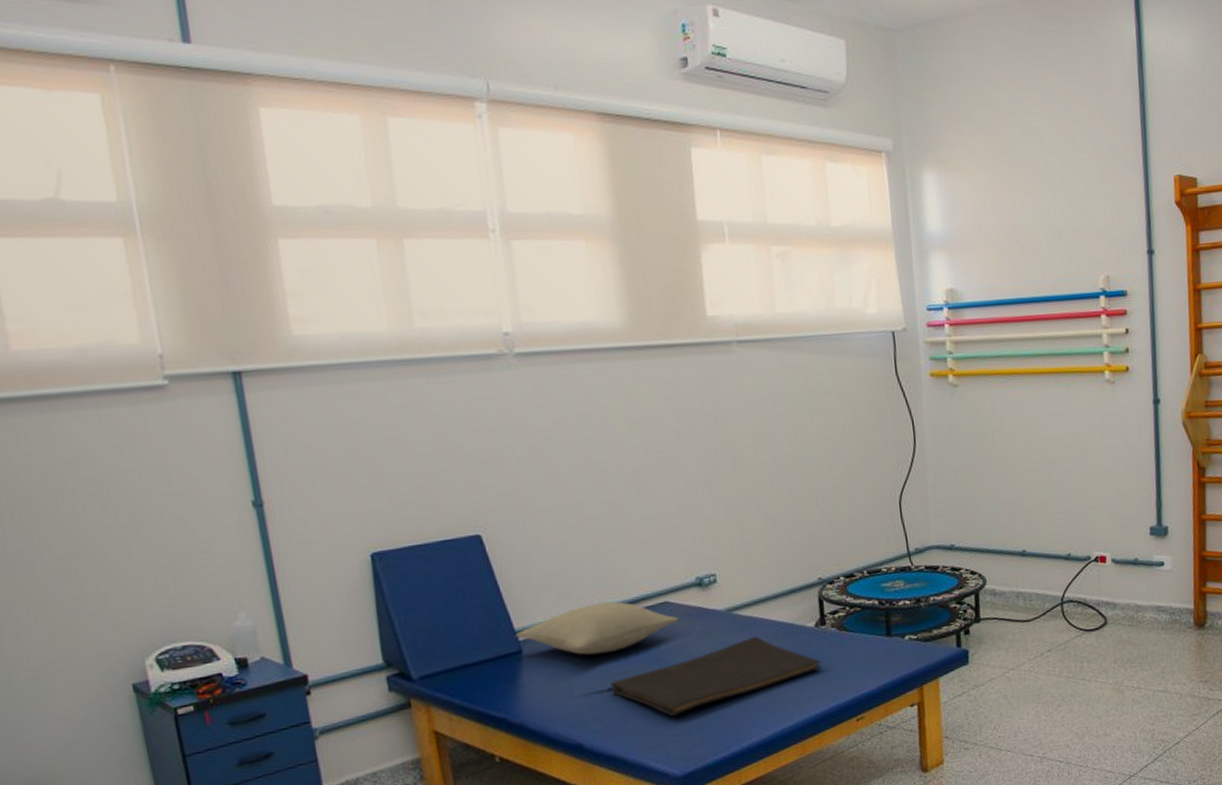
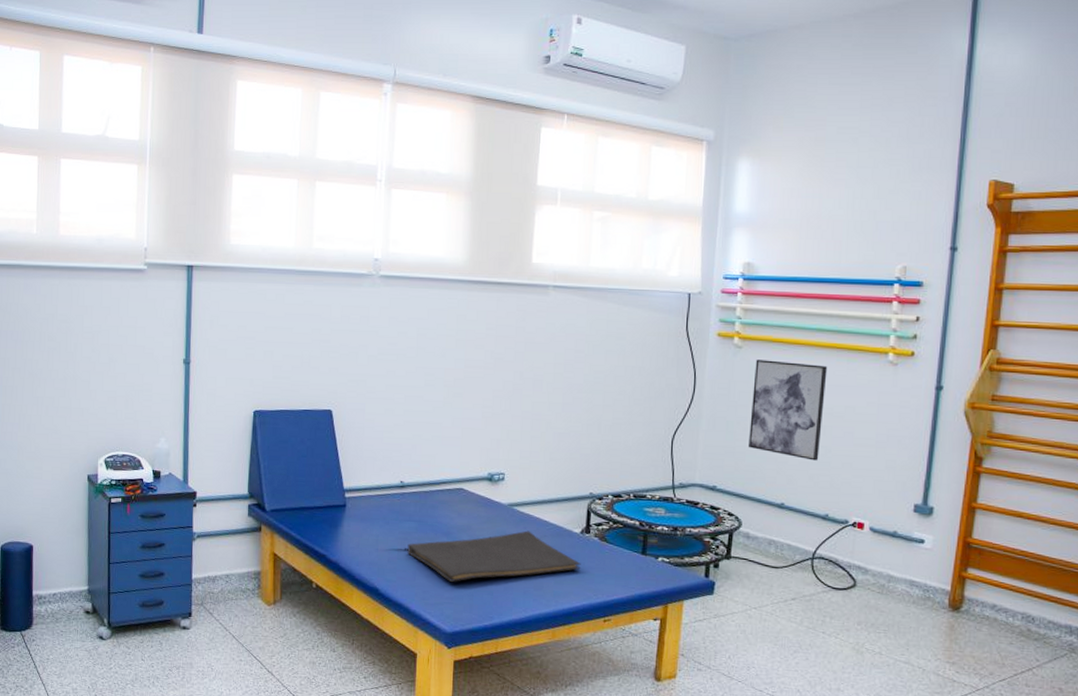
pillow: present [516,601,679,655] -> none [344,479,469,521]
wall art: none [974,393,1053,499] -> present [749,359,828,461]

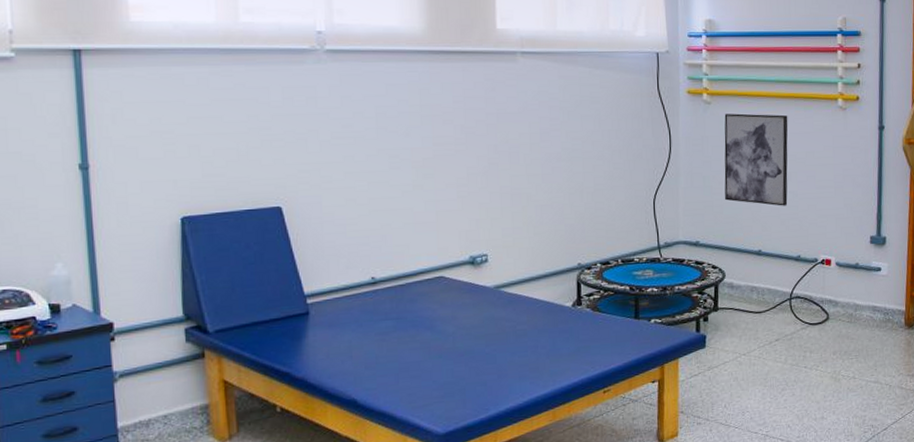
hand towel: present [407,530,581,583] -> none [386,311,576,380]

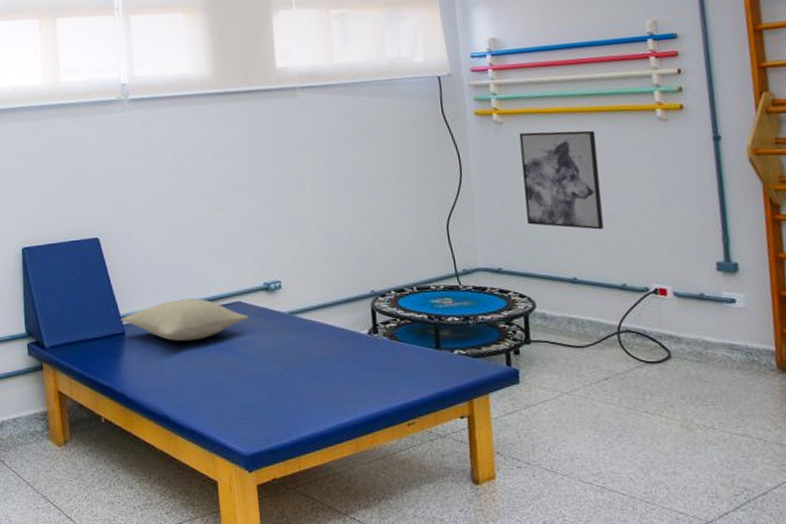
pillow: none [305,273,452,320] -> present [121,298,249,342]

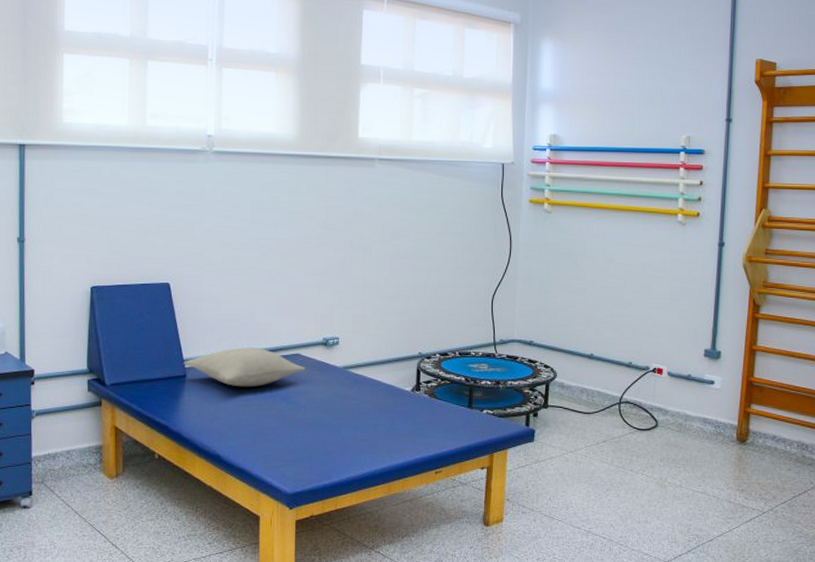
wall art: present [519,130,605,230] -> none [560,223,626,314]

